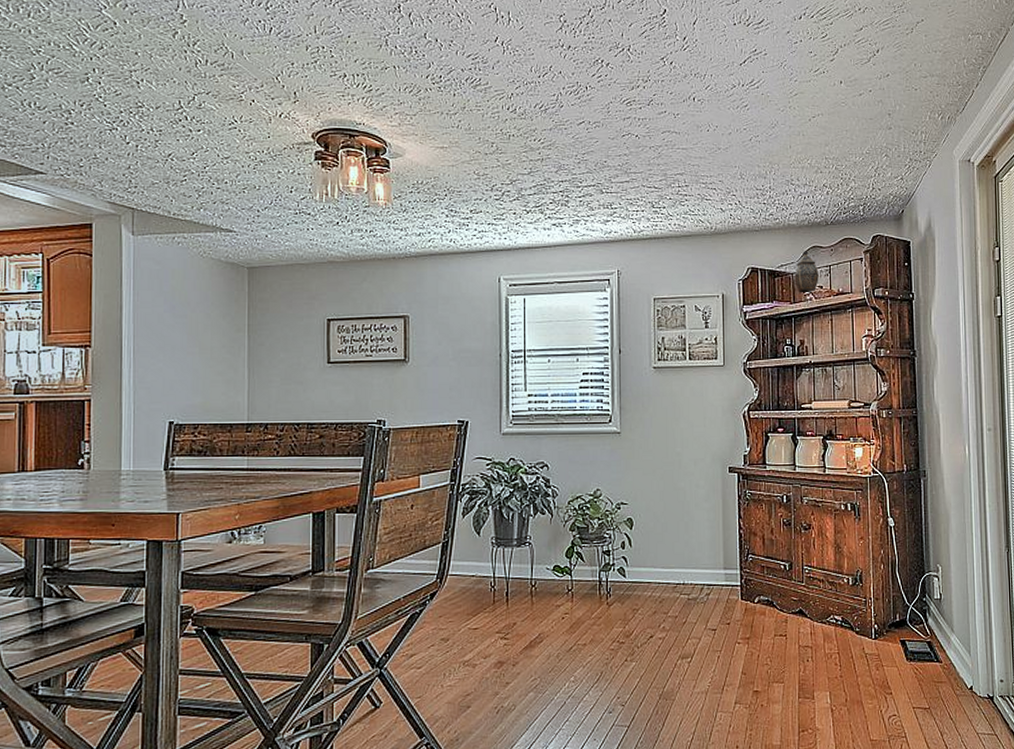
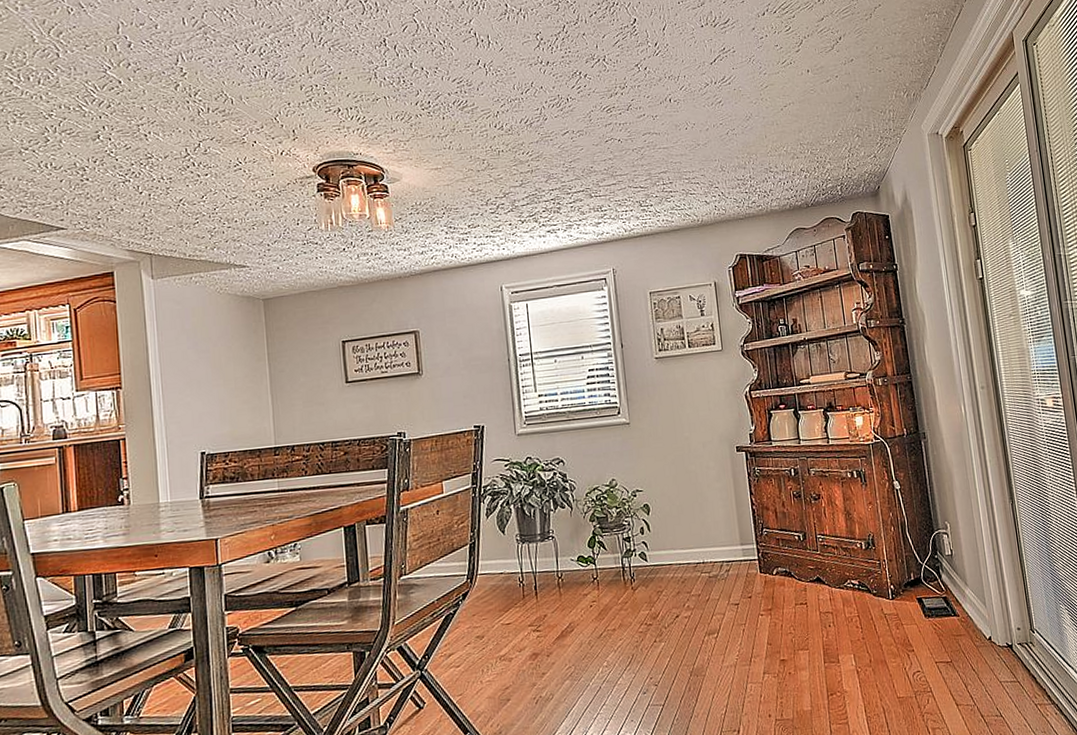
decorative jar: present [794,251,819,293] -> none [781,234,805,274]

